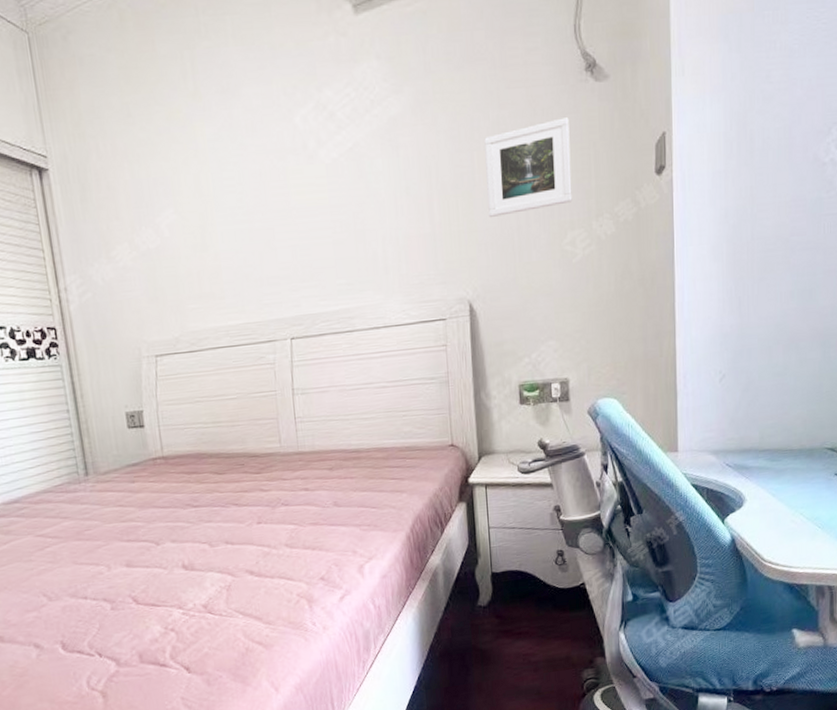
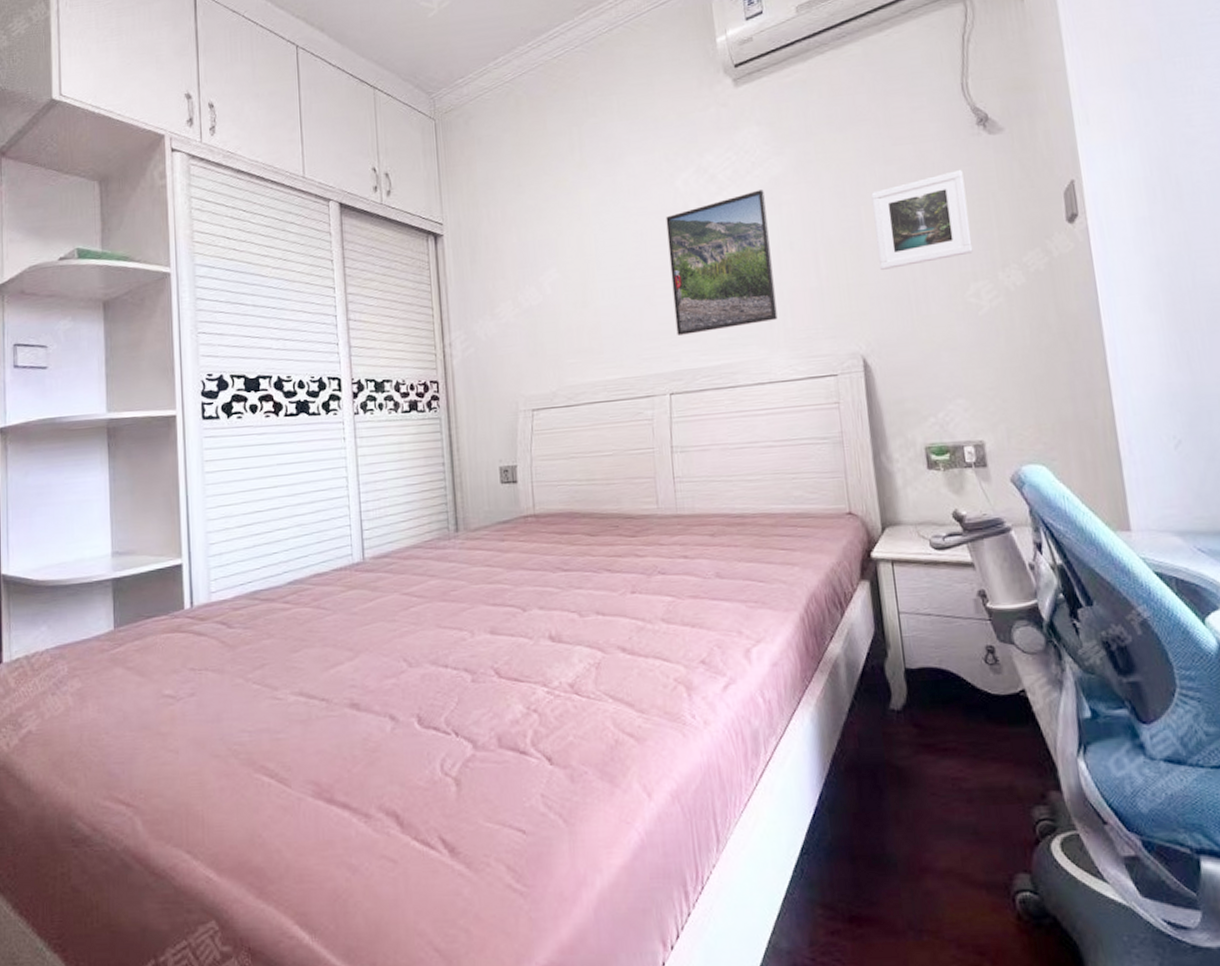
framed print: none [284,130,393,281] -> present [665,190,778,335]

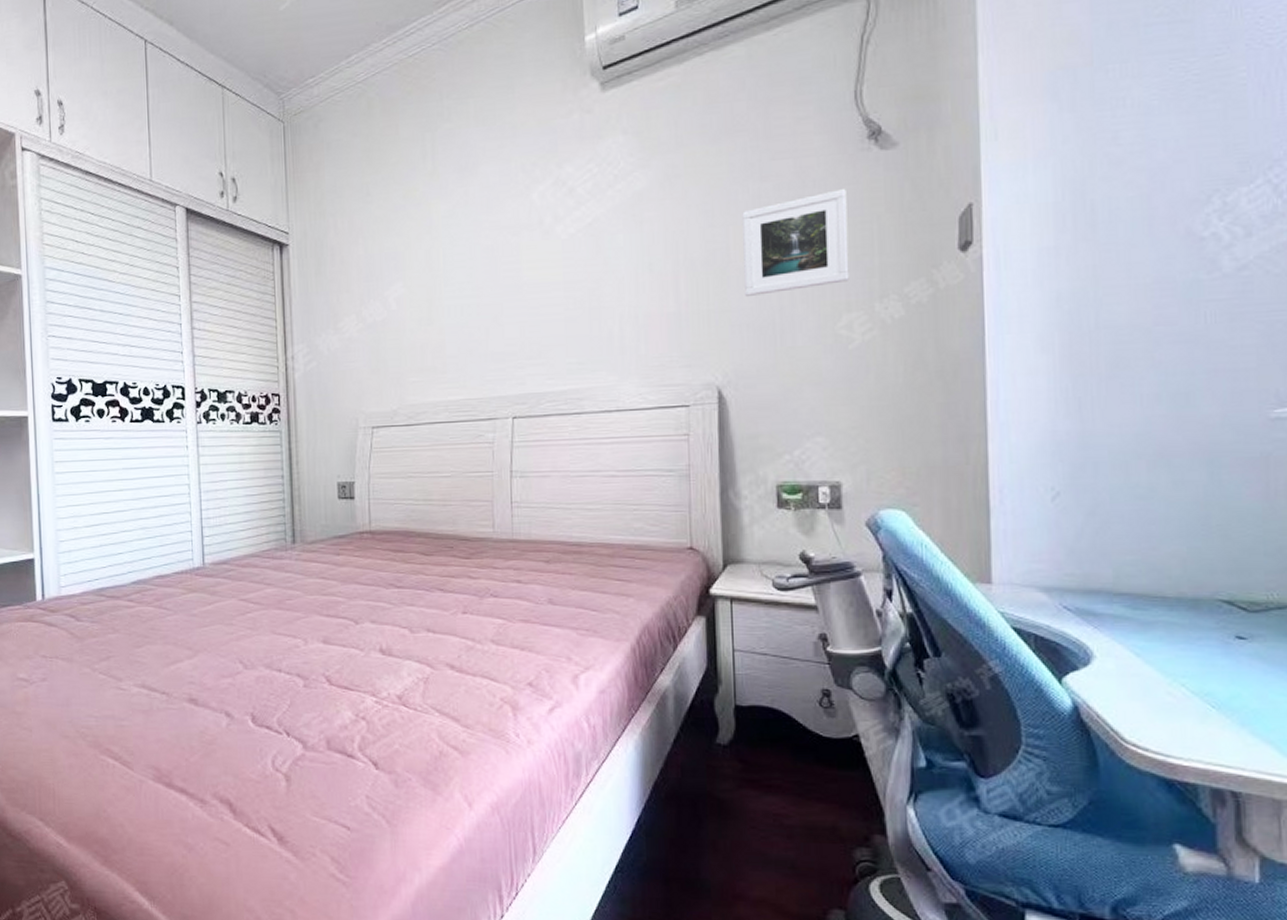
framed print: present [665,190,778,335] -> none [519,205,630,358]

